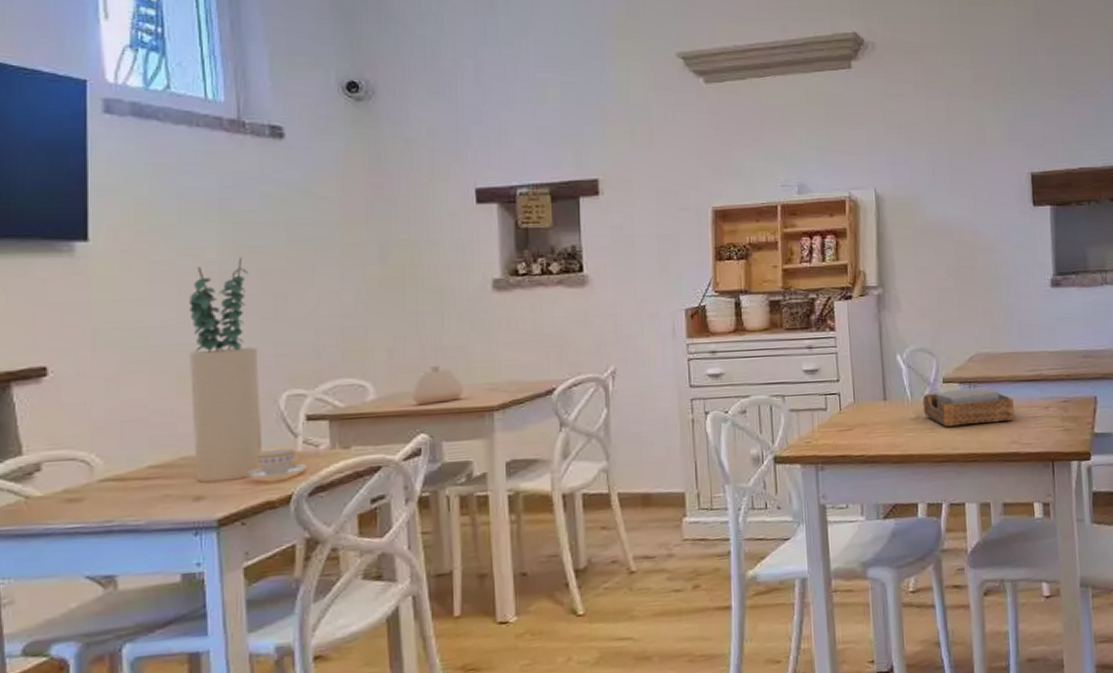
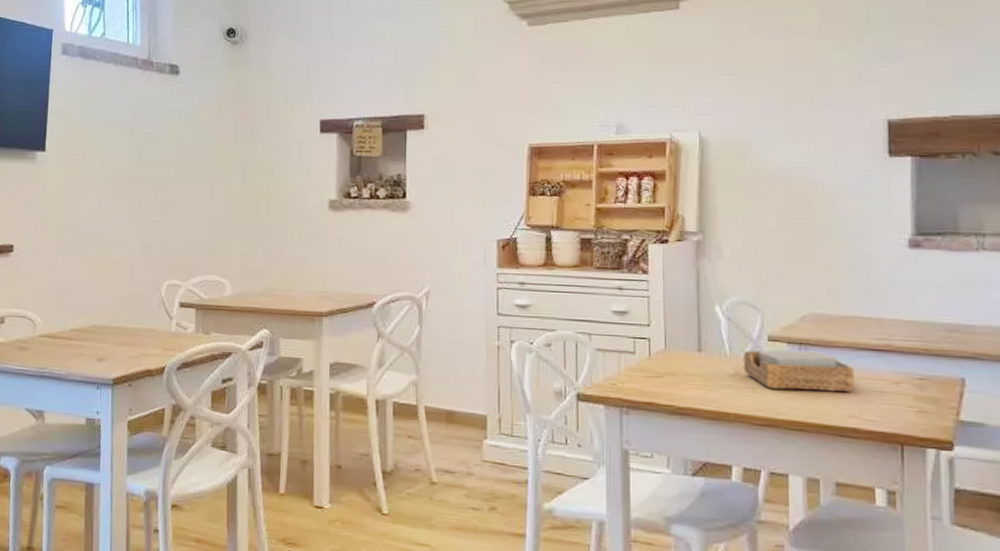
vase: present [189,257,262,484] -> none [100,169,149,350]
teacup: present [246,448,308,482] -> none [134,327,178,355]
sugar bowl: present [411,364,463,404] -> none [258,270,299,304]

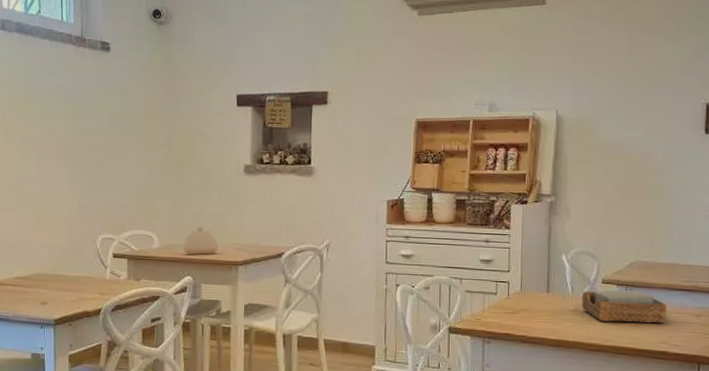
sugar bowl: none [258,270,299,304] -> present [182,226,218,255]

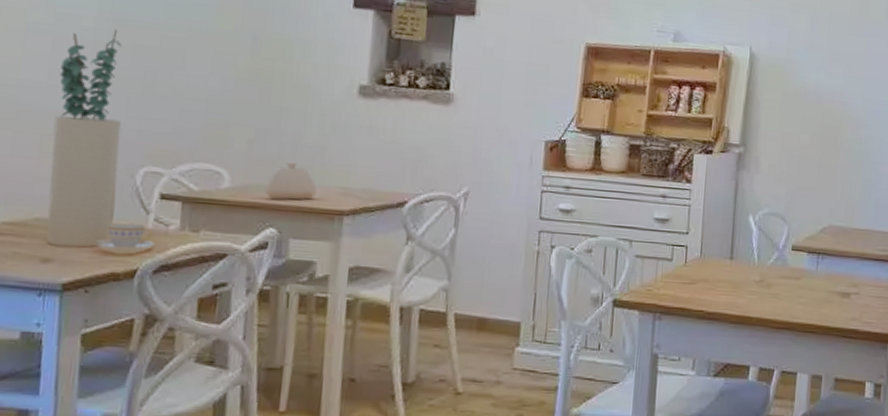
vase: none [43,136,85,295] -> present [46,29,122,249]
teacup: none [73,275,112,298] -> present [95,223,156,255]
napkin holder: present [581,290,667,324] -> none [768,258,860,298]

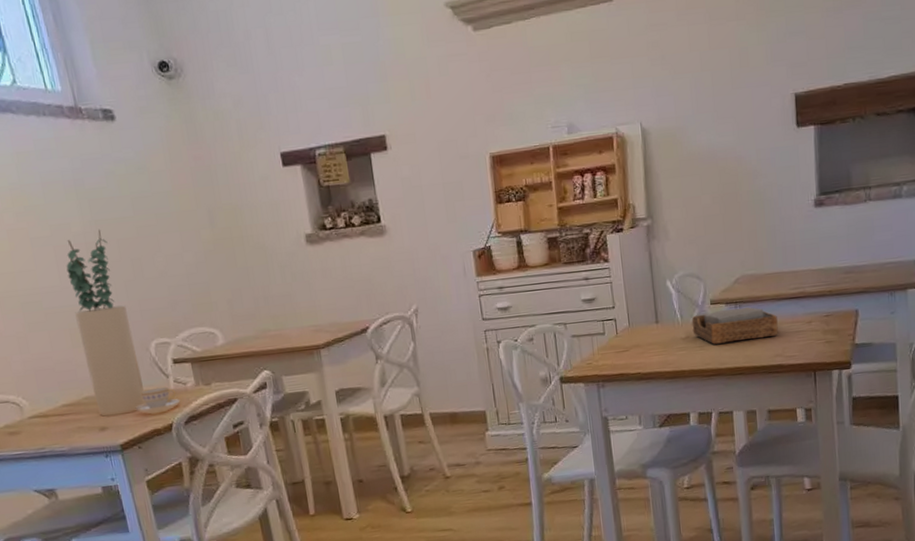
sugar bowl: present [264,161,317,200] -> none [251,311,294,346]
napkin holder: none [768,258,860,298] -> present [691,307,778,344]

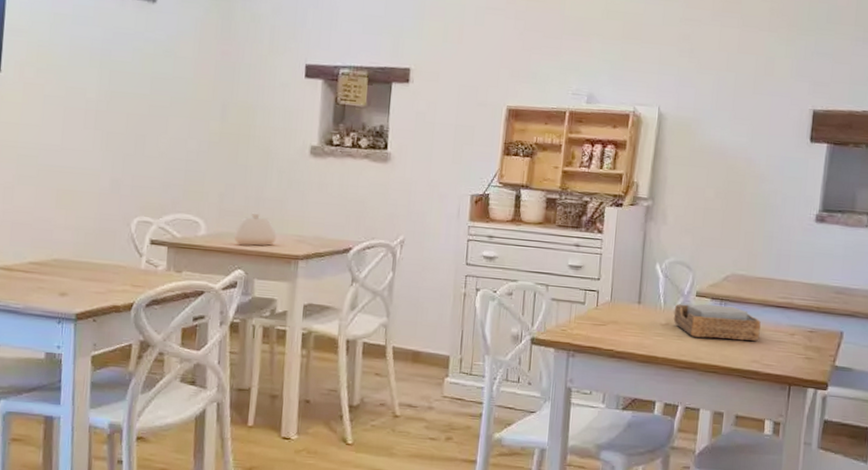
vase: present [66,229,146,417] -> none [62,100,119,285]
teacup: present [135,386,181,415] -> none [100,264,148,291]
sugar bowl: none [251,311,294,346] -> present [233,212,277,246]

